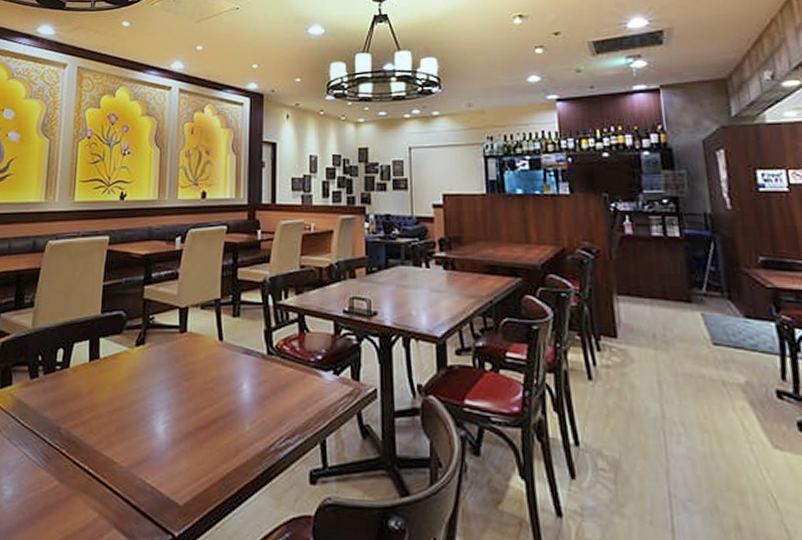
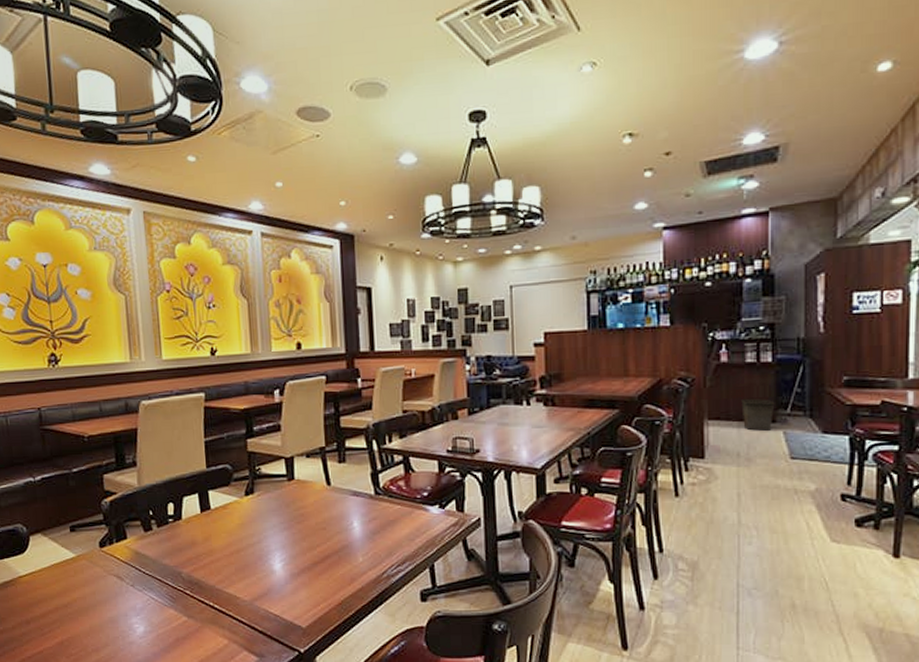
waste bin: none [651,275,688,311] -> present [741,399,775,431]

